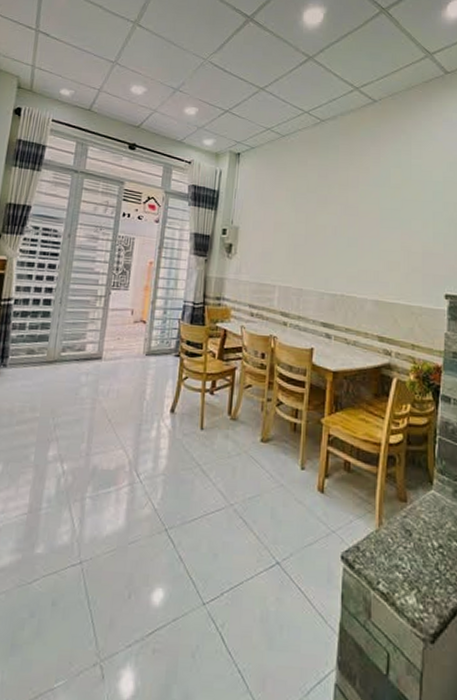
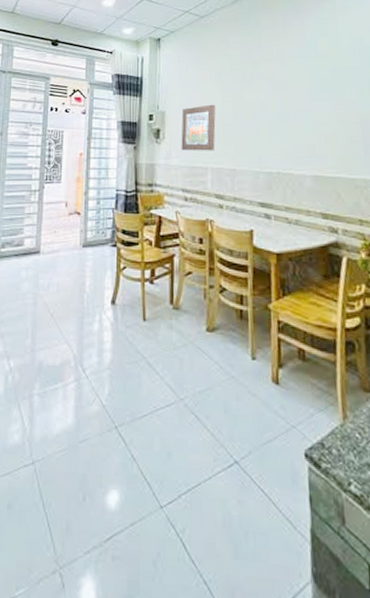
wall art: none [251,223,288,270] -> present [181,104,216,151]

